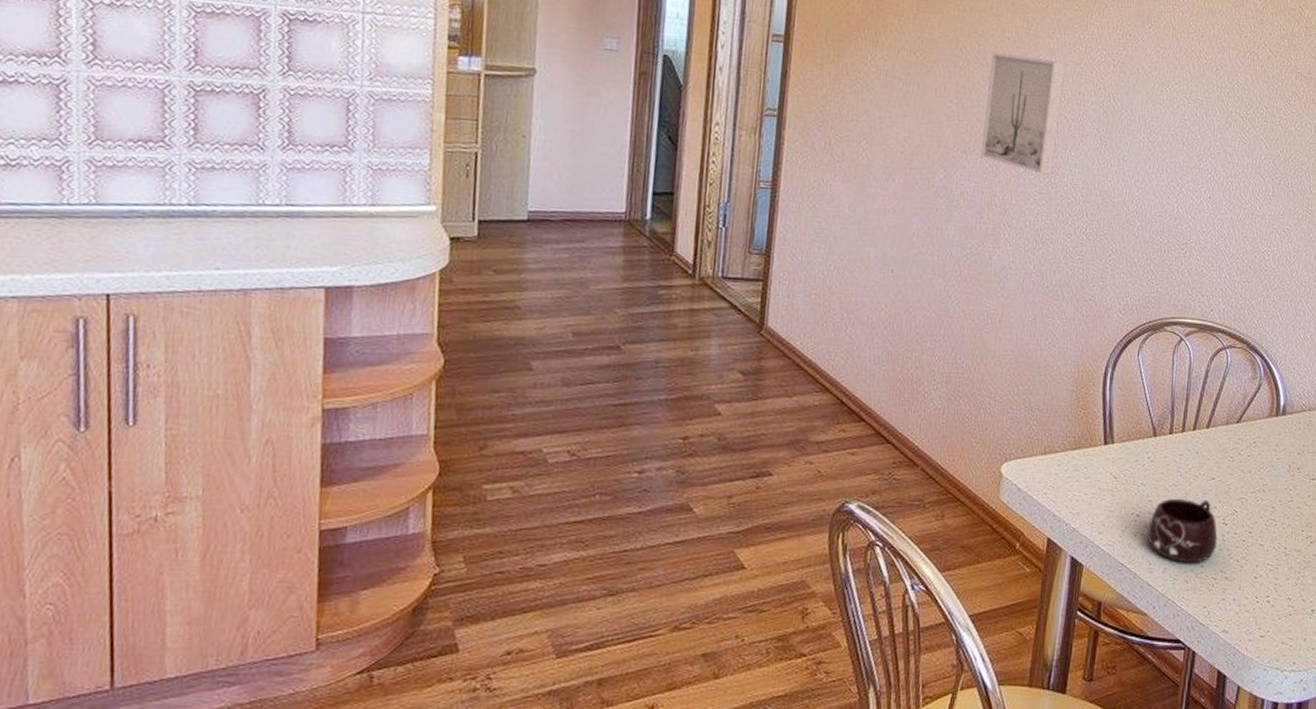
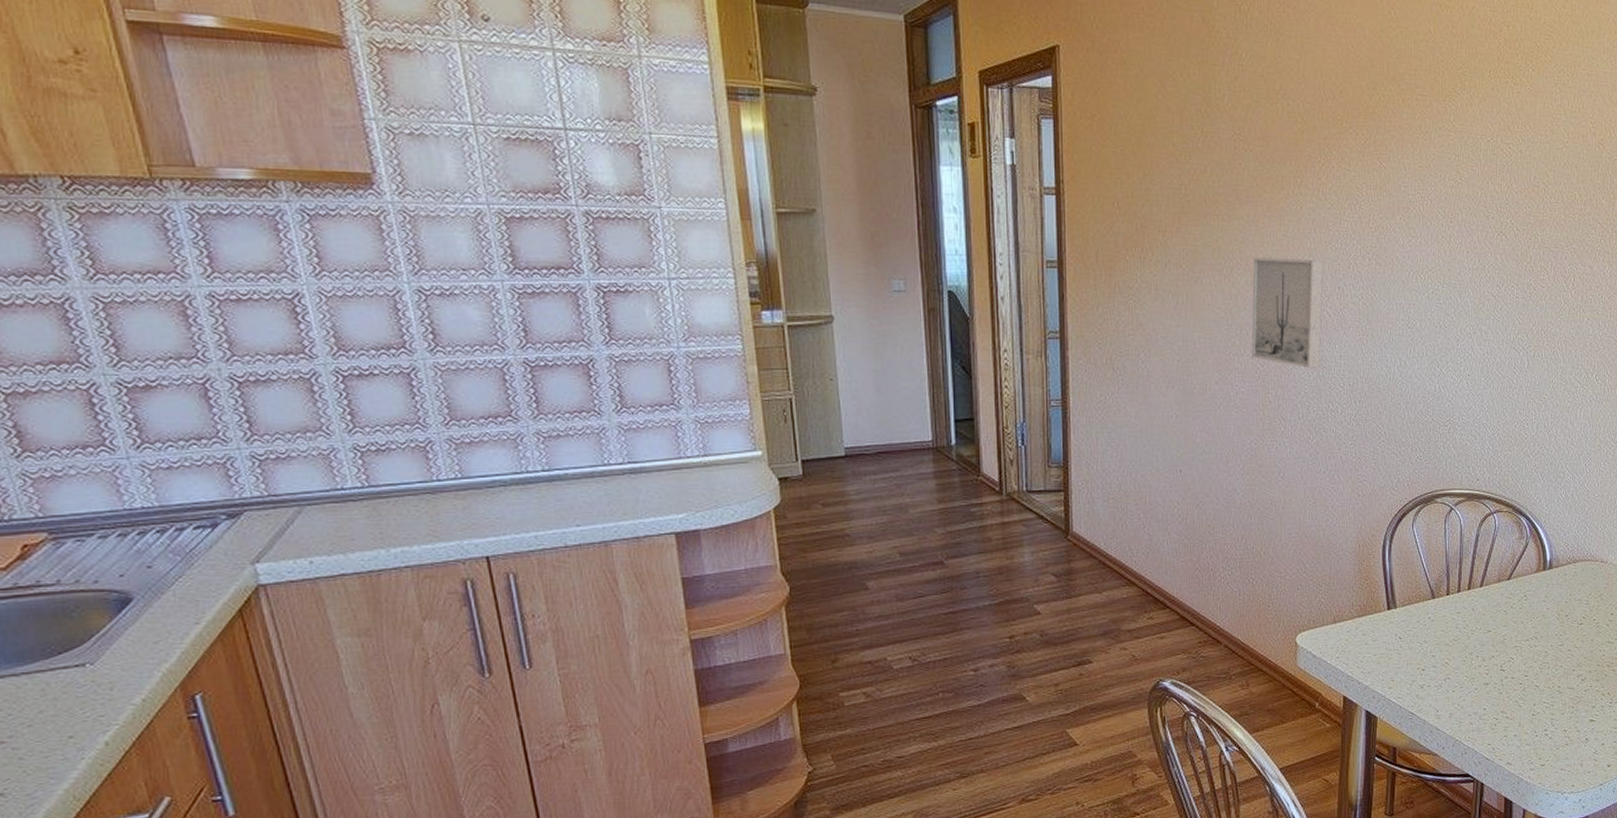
mug: present [1147,498,1218,563] -> none [1433,651,1497,708]

